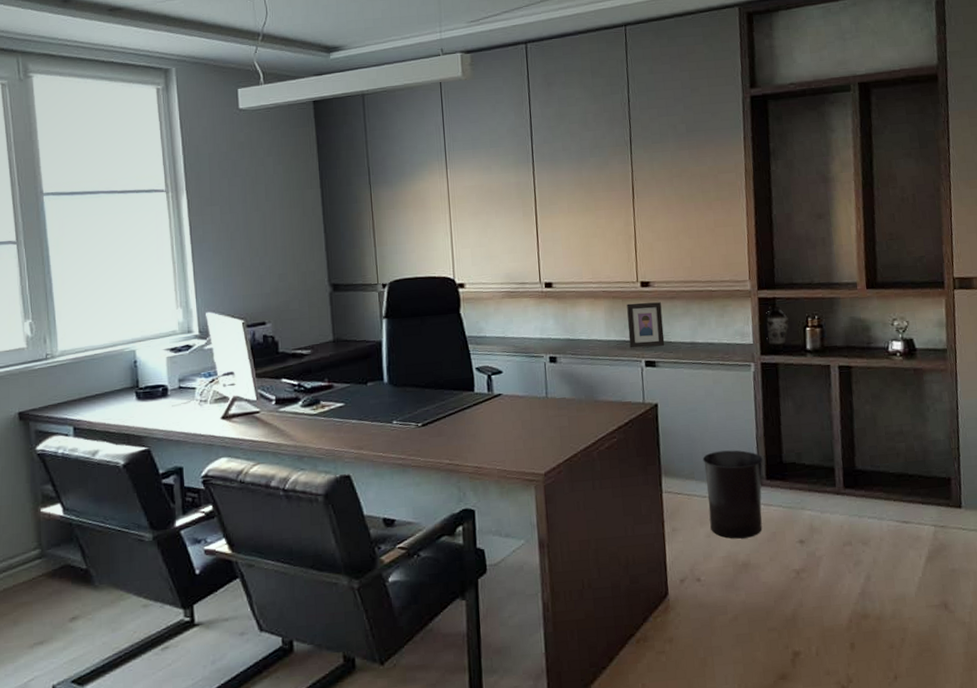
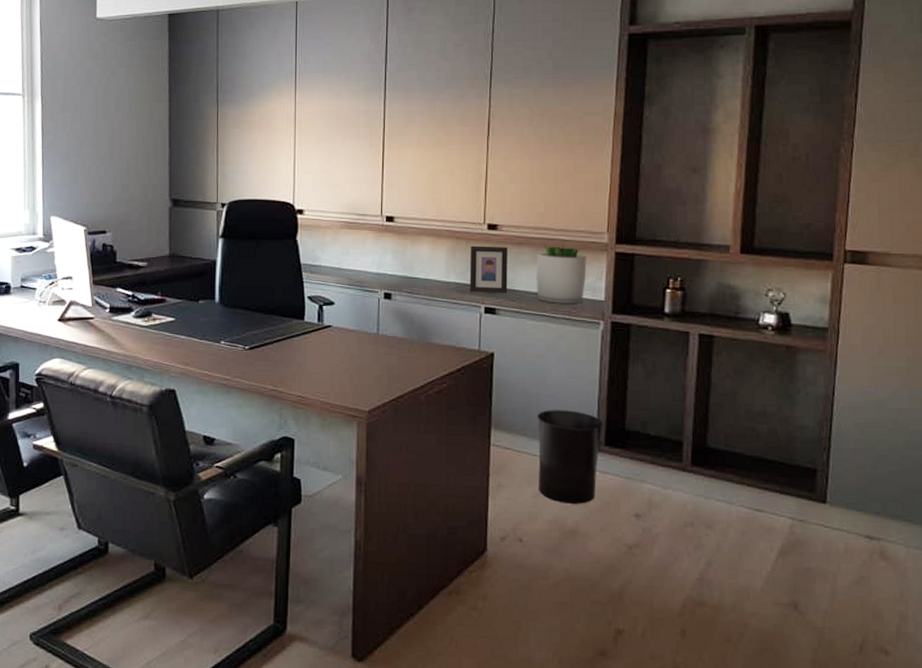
planter: none [688,296,735,351] -> present [536,245,587,304]
decorative vase: present [766,306,789,351] -> none [620,263,647,311]

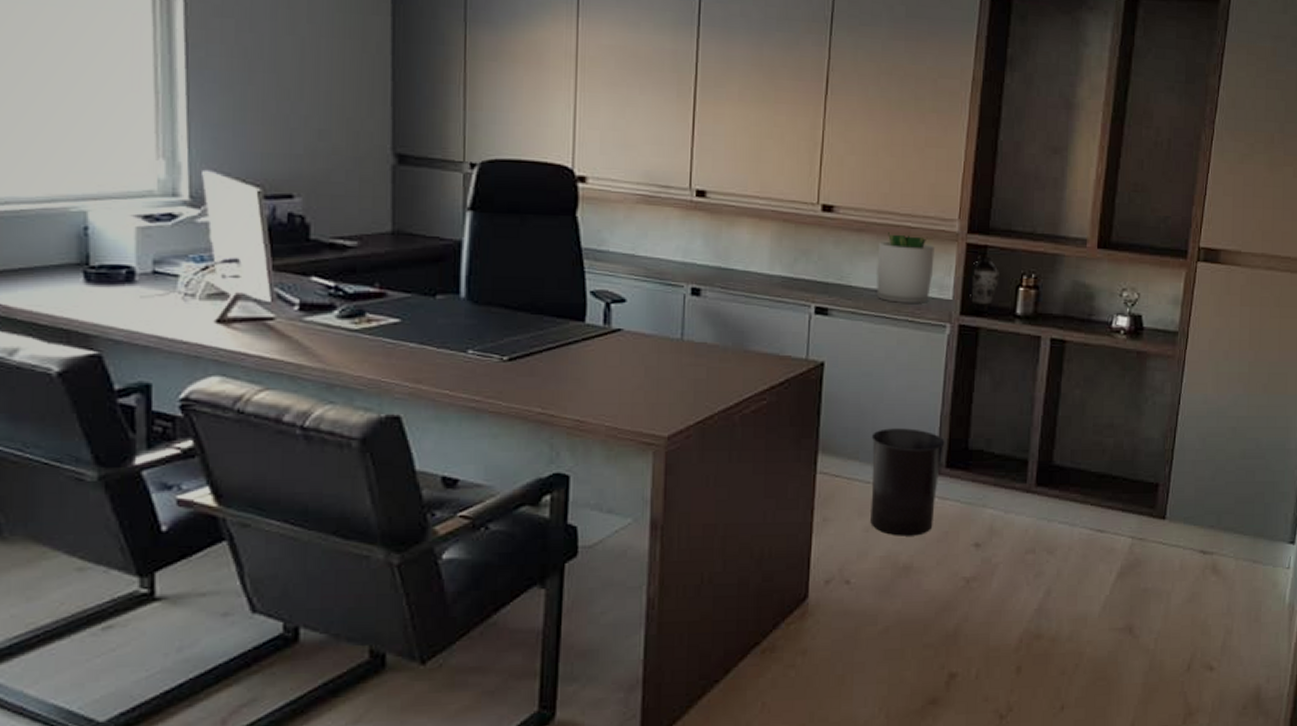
picture frame: present [469,246,508,294] -> none [798,231,845,291]
decorative vase: none [620,263,647,311] -> present [970,256,999,312]

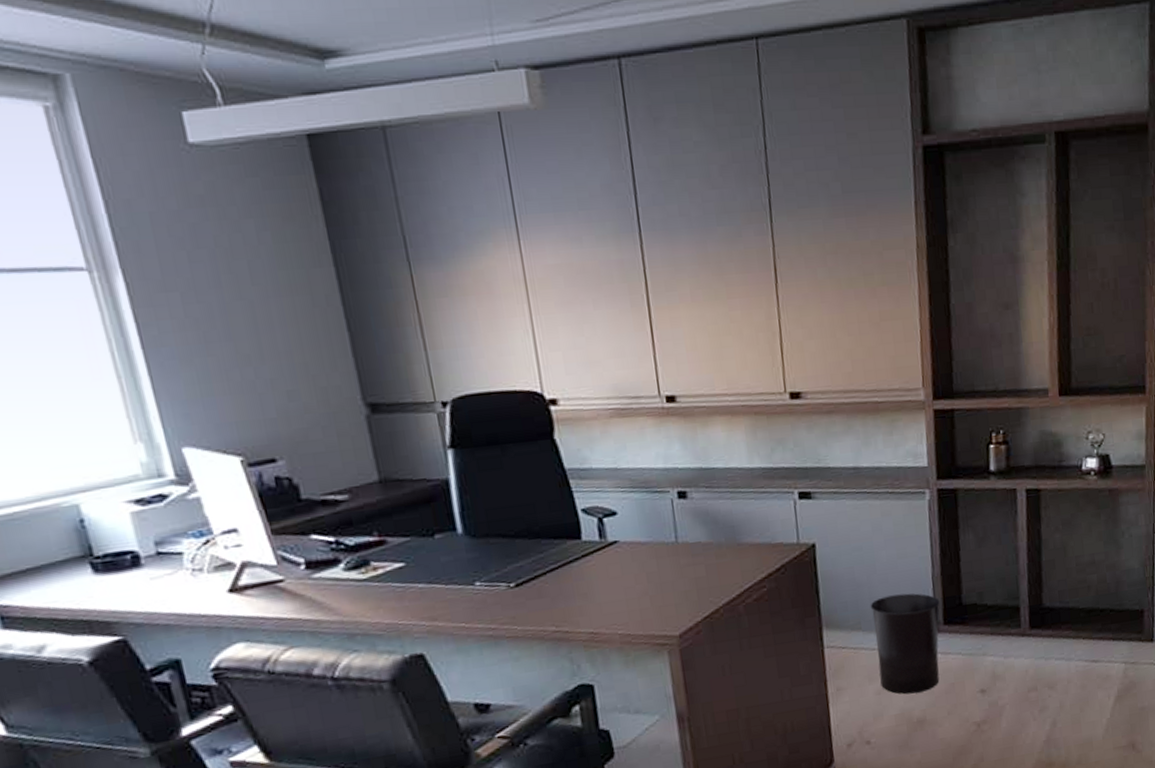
planter: present [876,232,935,303] -> none [850,409,906,477]
decorative vase: present [970,256,999,312] -> none [943,419,970,474]

